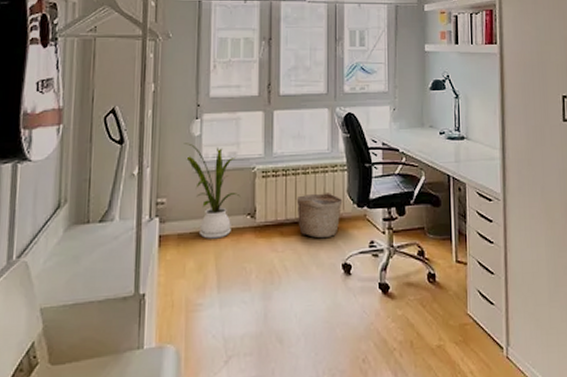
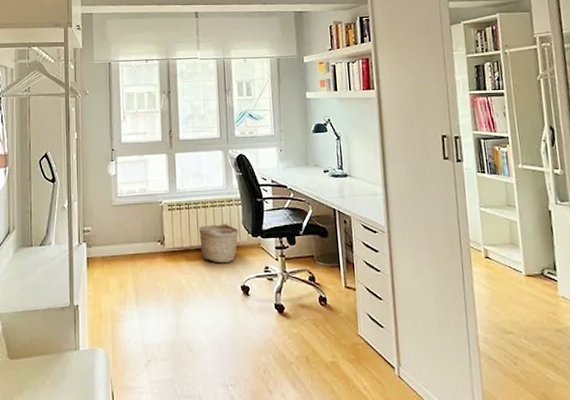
house plant: present [184,143,240,239] -> none [103,181,151,262]

